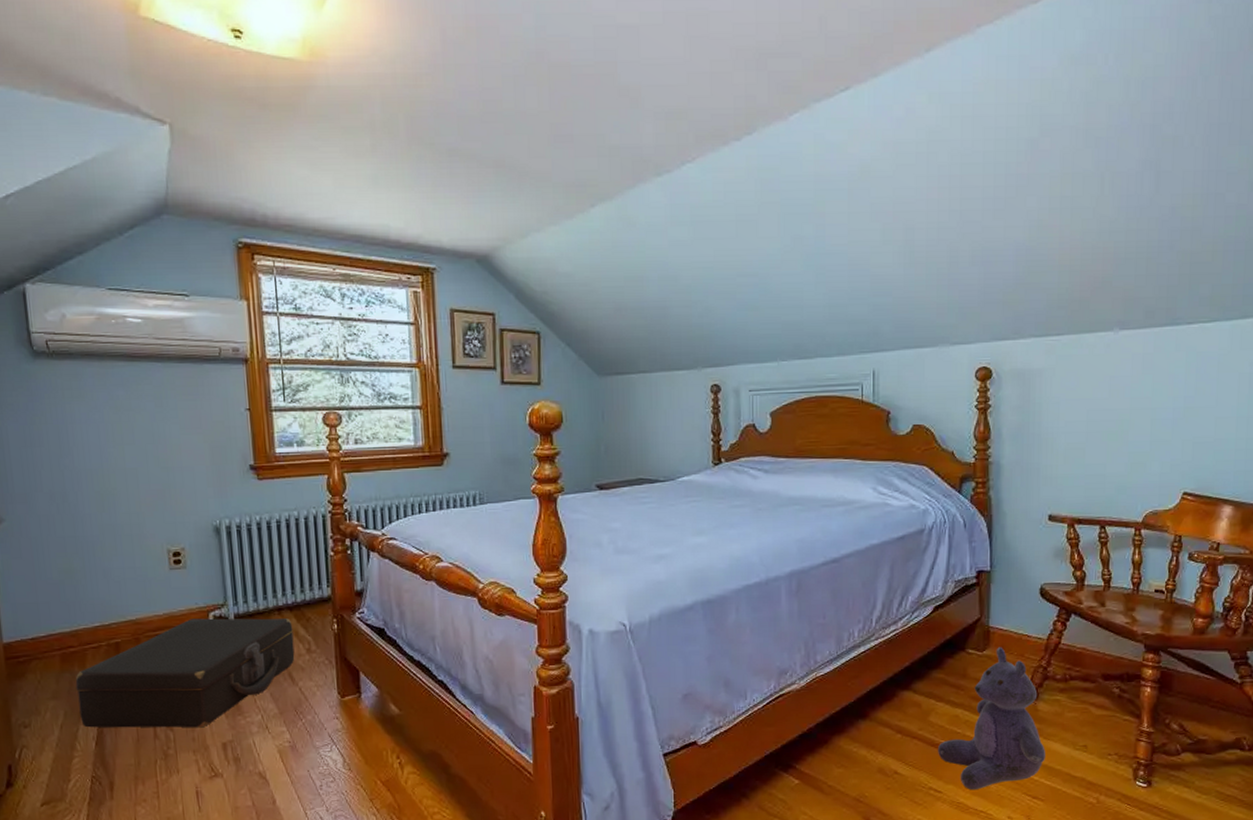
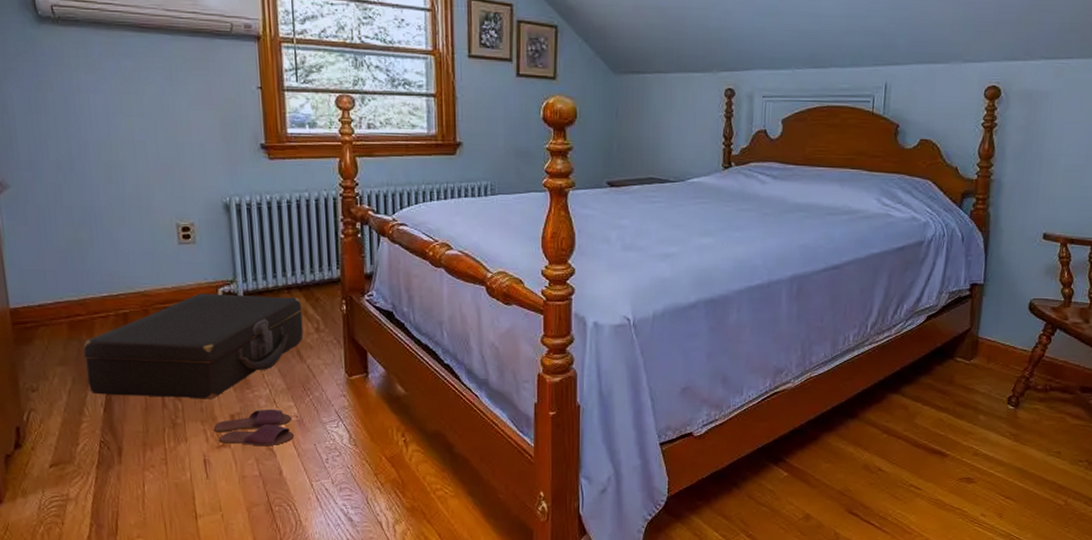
slippers: none [206,735,287,775] -> present [214,409,294,446]
stuffed animal: present [938,647,1045,790] -> none [921,357,1021,489]

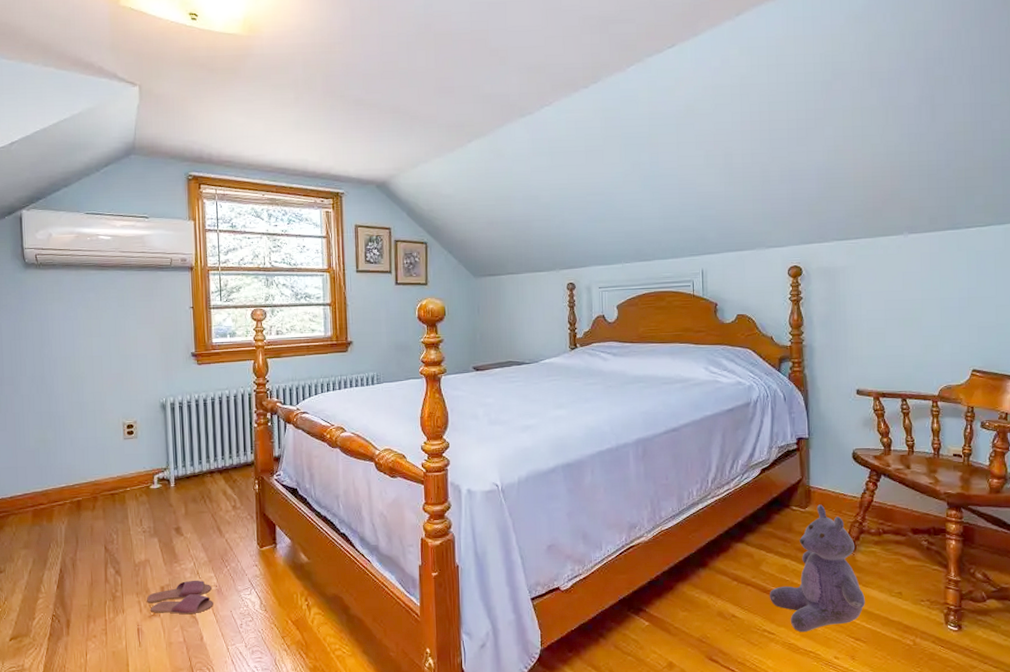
suitcase: present [83,293,304,399] -> none [43,480,223,574]
stuffed animal: none [921,357,1021,489] -> present [770,504,865,633]

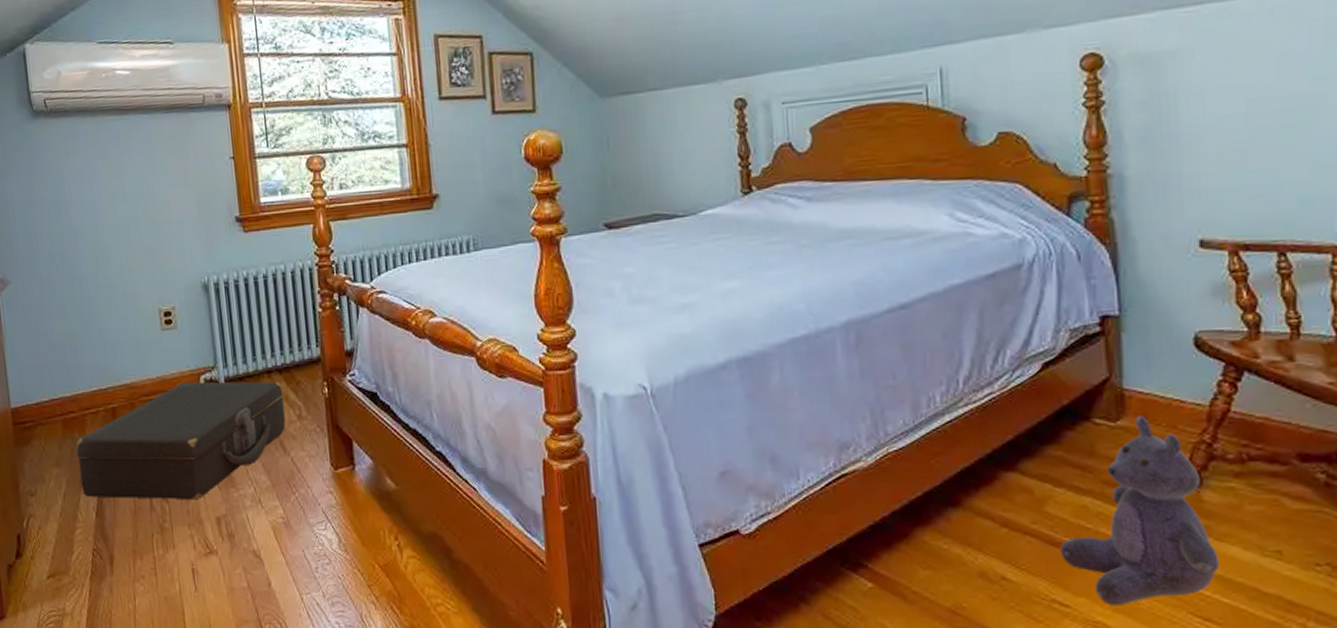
suitcase: none [43,480,223,574] -> present [76,381,286,500]
slippers: present [147,580,213,615] -> none [201,509,281,553]

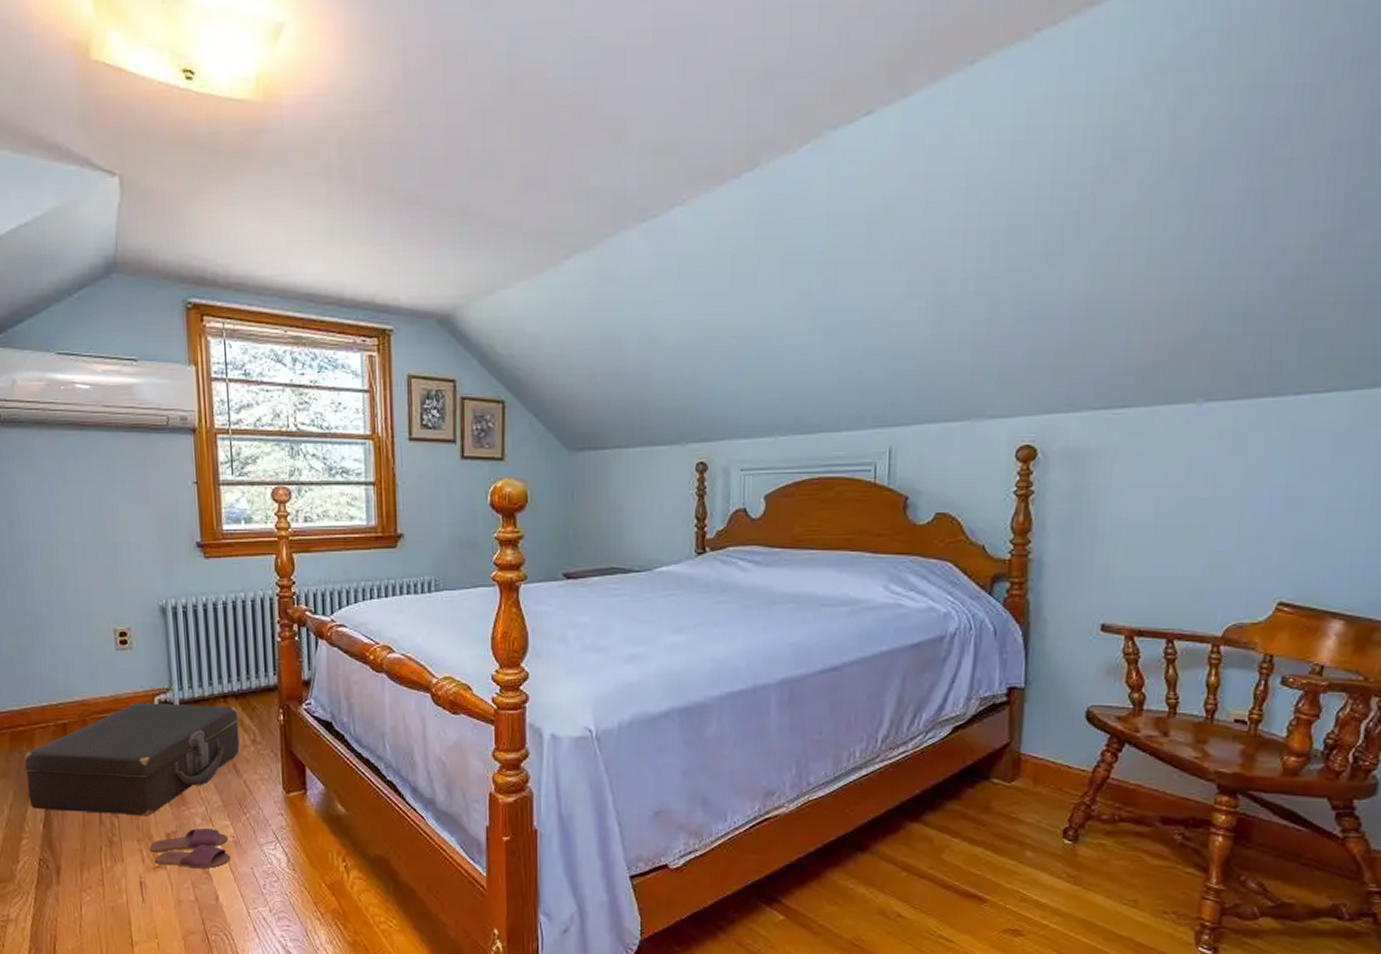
slippers: none [201,509,281,553] -> present [150,827,230,869]
stuffed animal: present [1061,415,1219,606] -> none [951,778,1084,943]

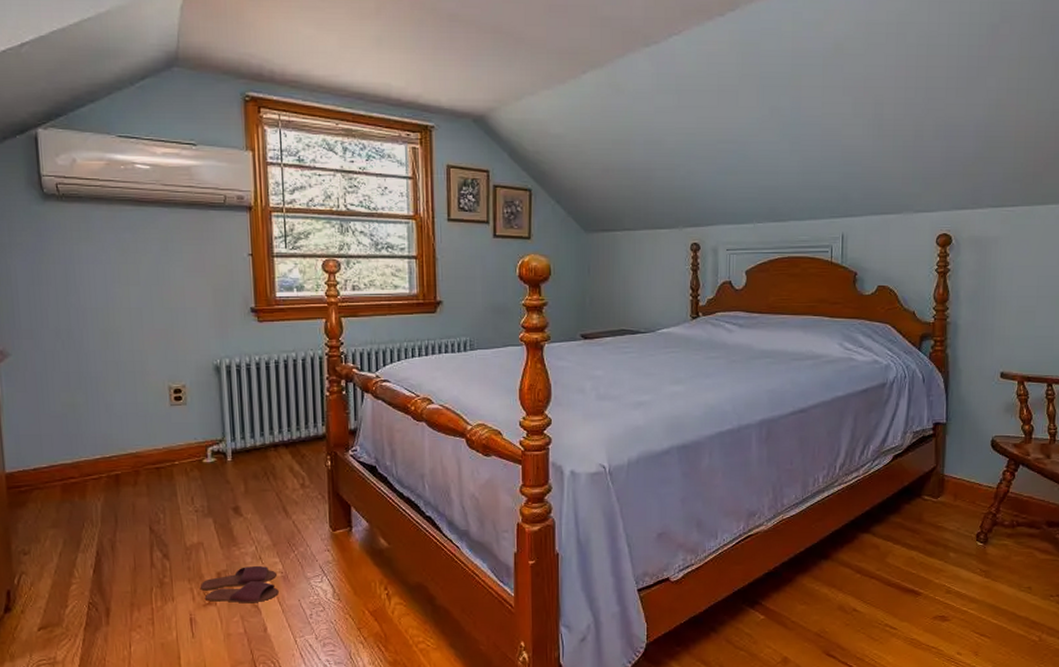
suitcase: present [24,702,240,816] -> none [75,453,289,558]

